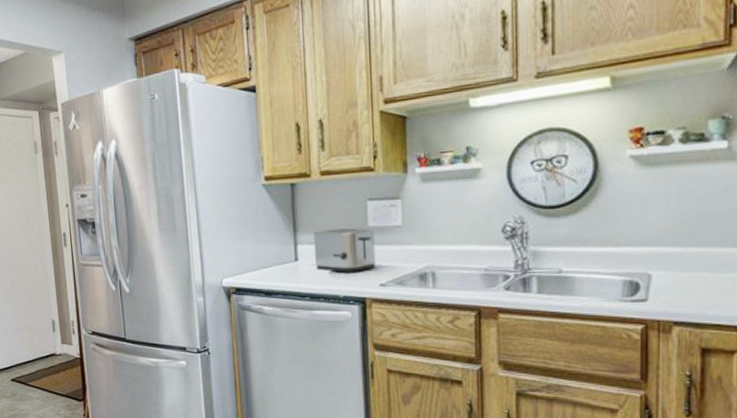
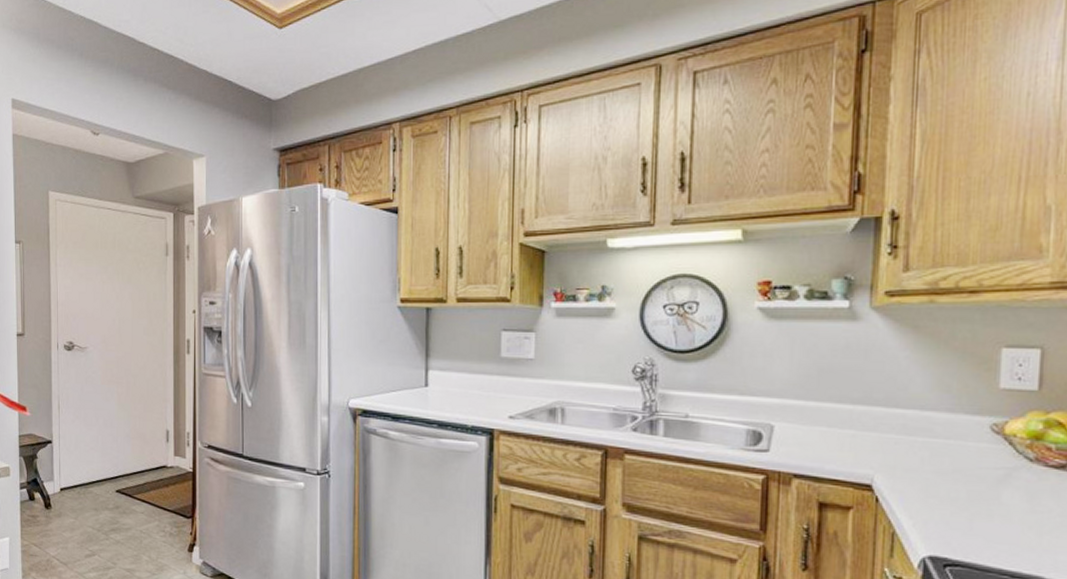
toaster: present [313,227,376,274] -> none [444,356,507,404]

